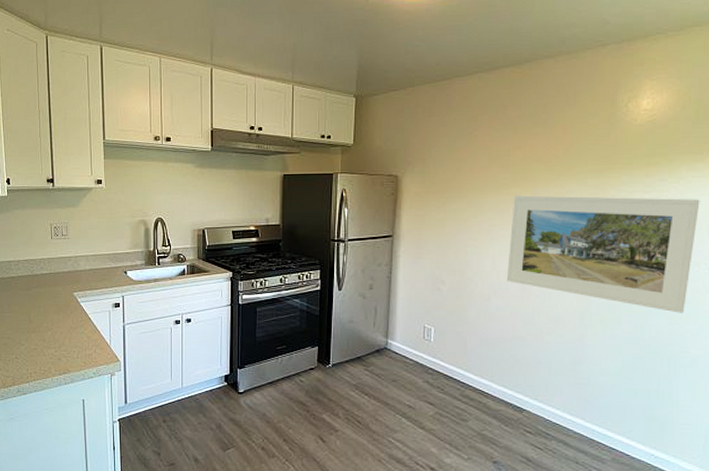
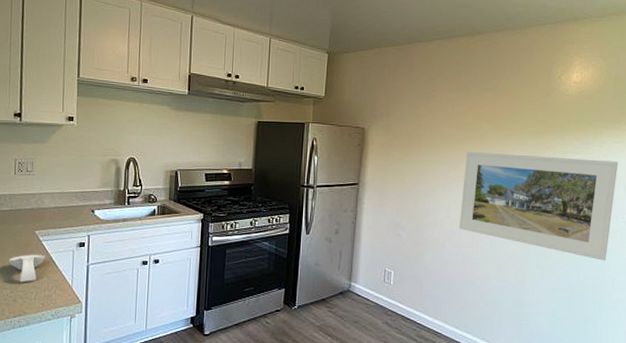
spoon rest: none [51,315,84,343] -> present [8,254,45,283]

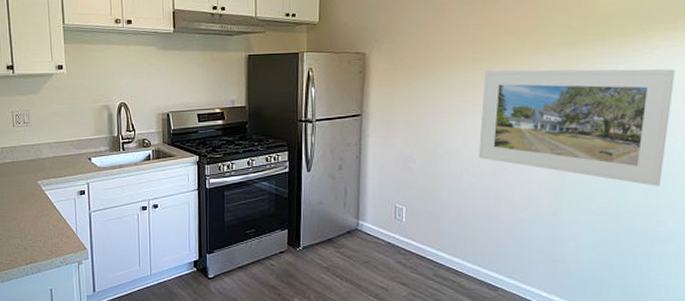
spoon rest: present [8,254,45,283] -> none [16,203,49,232]

